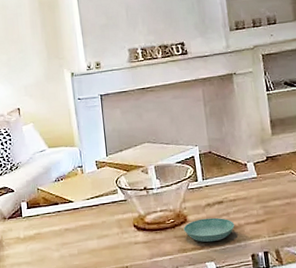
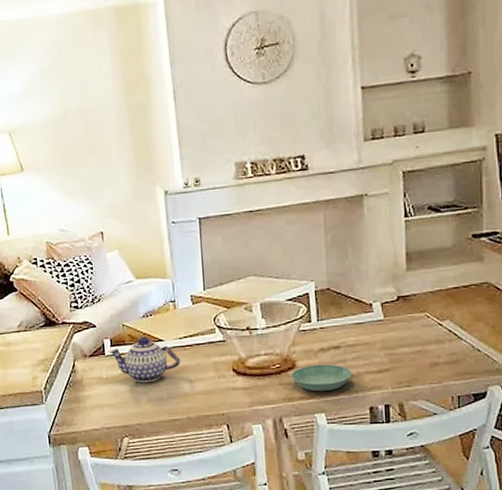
teapot: none [25,198,89,241] -> present [109,336,181,383]

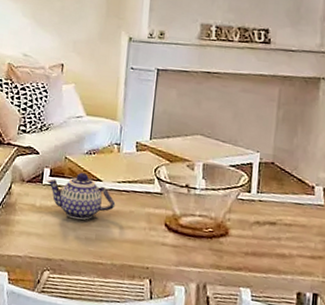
saucer: present [291,364,352,392] -> none [222,236,285,267]

